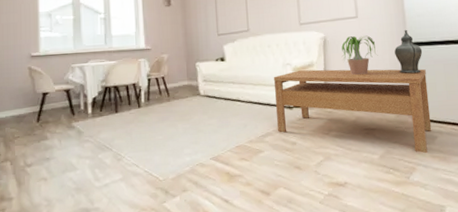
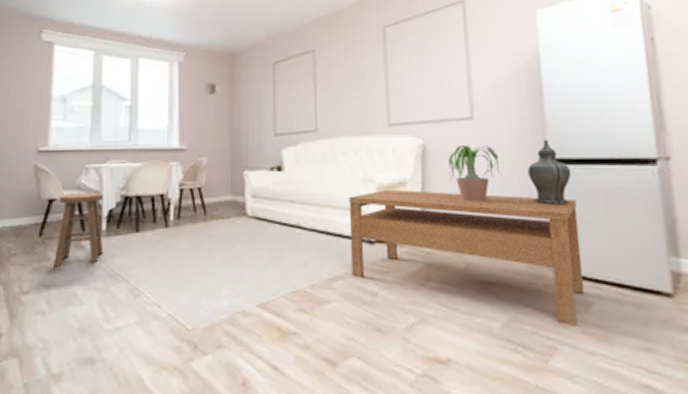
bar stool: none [51,85,91,143] -> present [53,192,104,266]

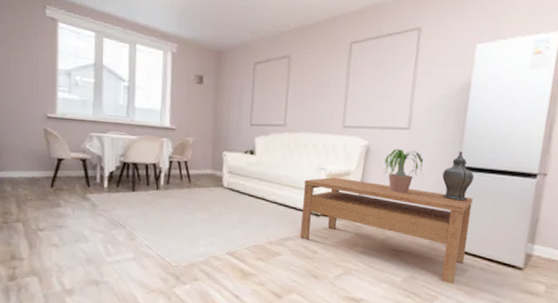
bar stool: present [53,192,104,266] -> none [64,155,106,212]

